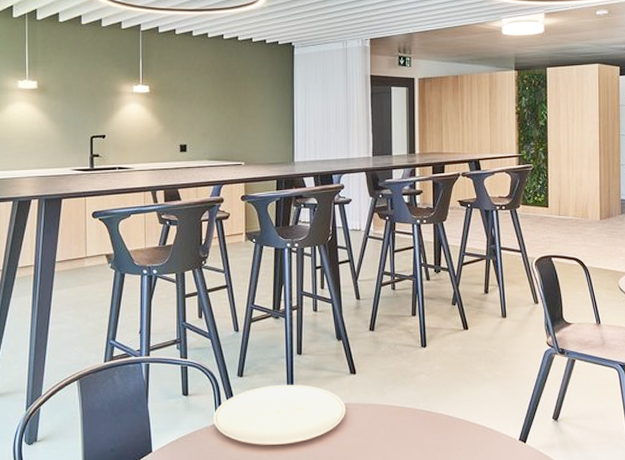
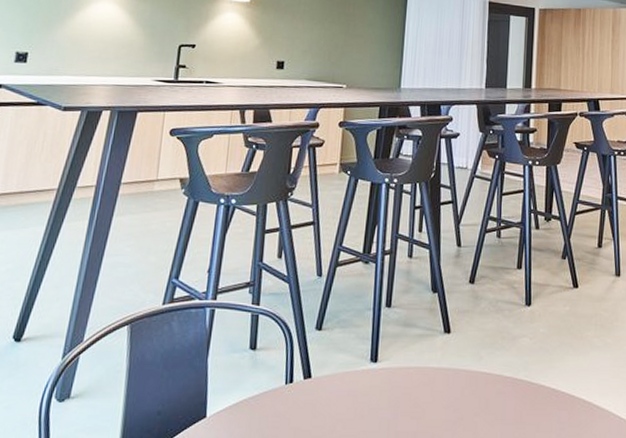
plate: present [213,384,345,445] -> none [282,341,436,415]

